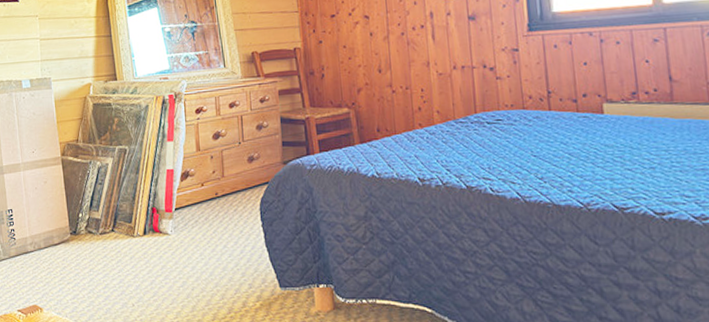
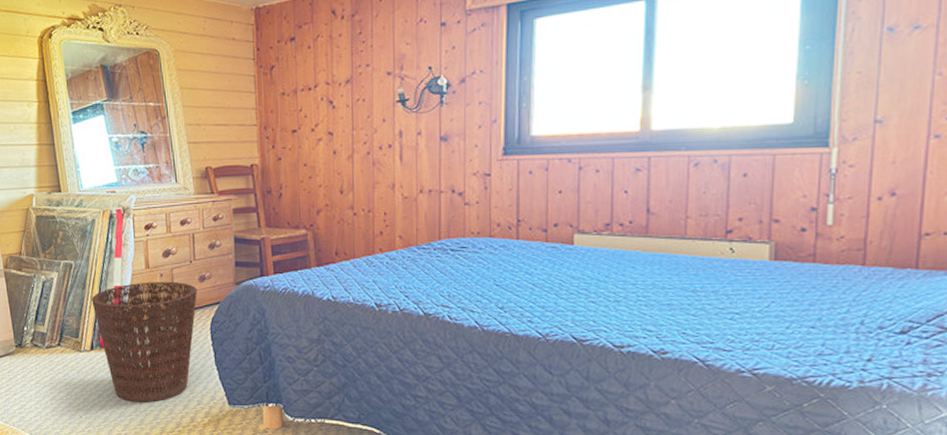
basket: none [145,163,247,289] -> present [91,281,197,404]

